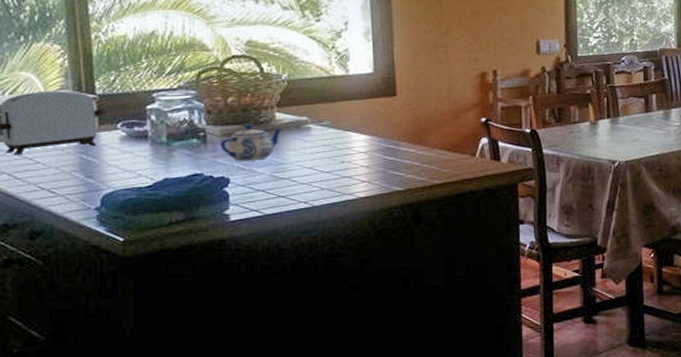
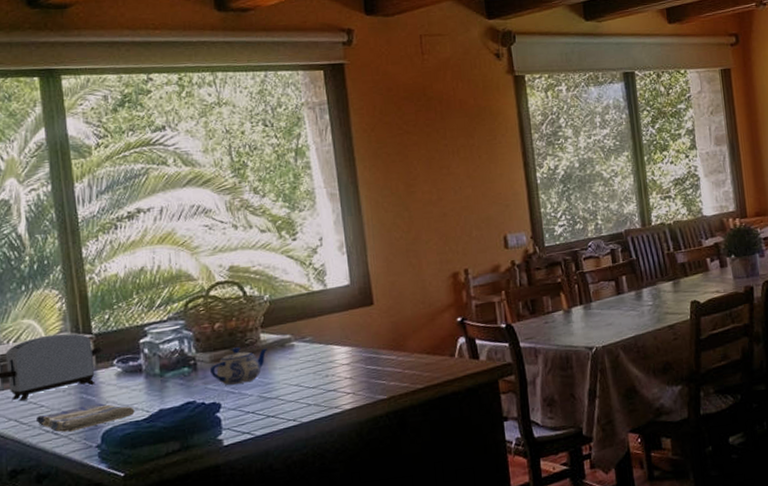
dish towel: none [32,166,138,192] -> present [37,403,135,432]

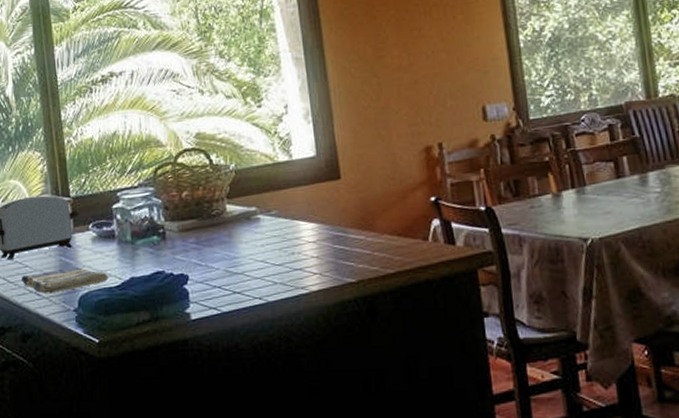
teapot: present [209,347,268,385] -> none [177,218,234,257]

